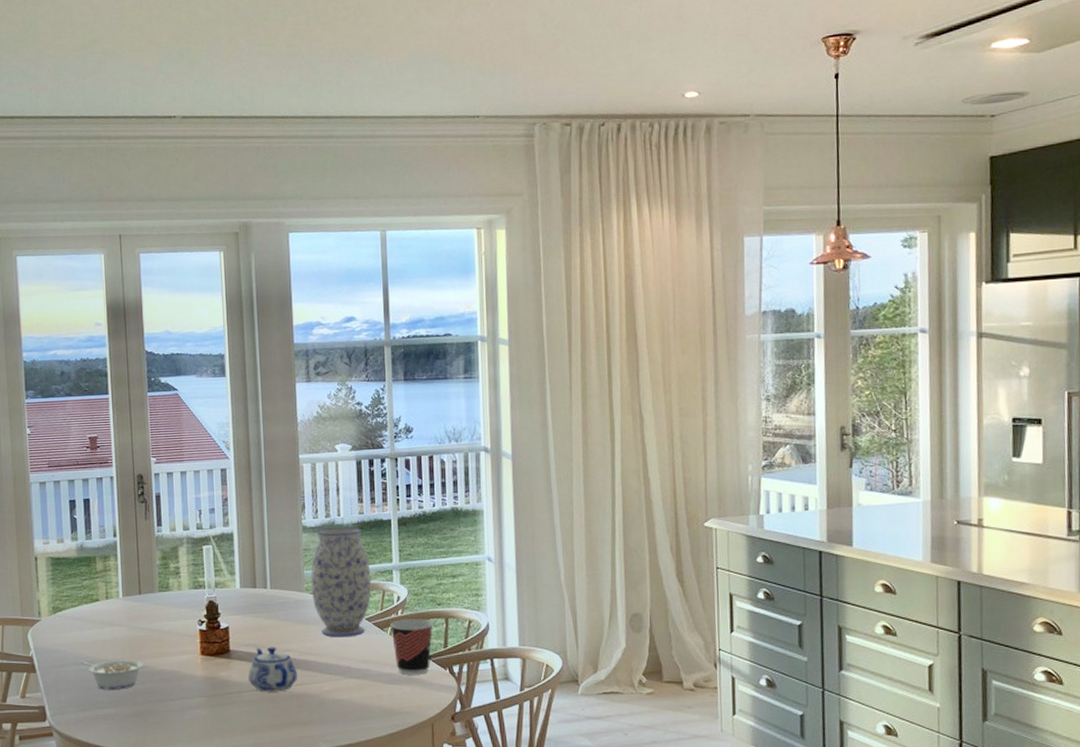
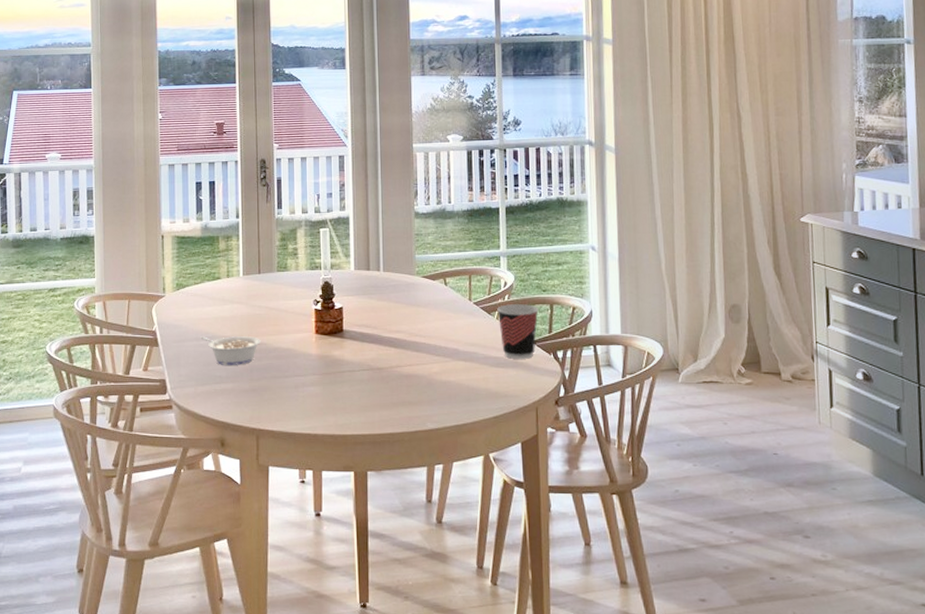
teapot: present [248,647,298,692] -> none [361,328,408,372]
vase: present [311,527,372,638] -> none [422,214,480,320]

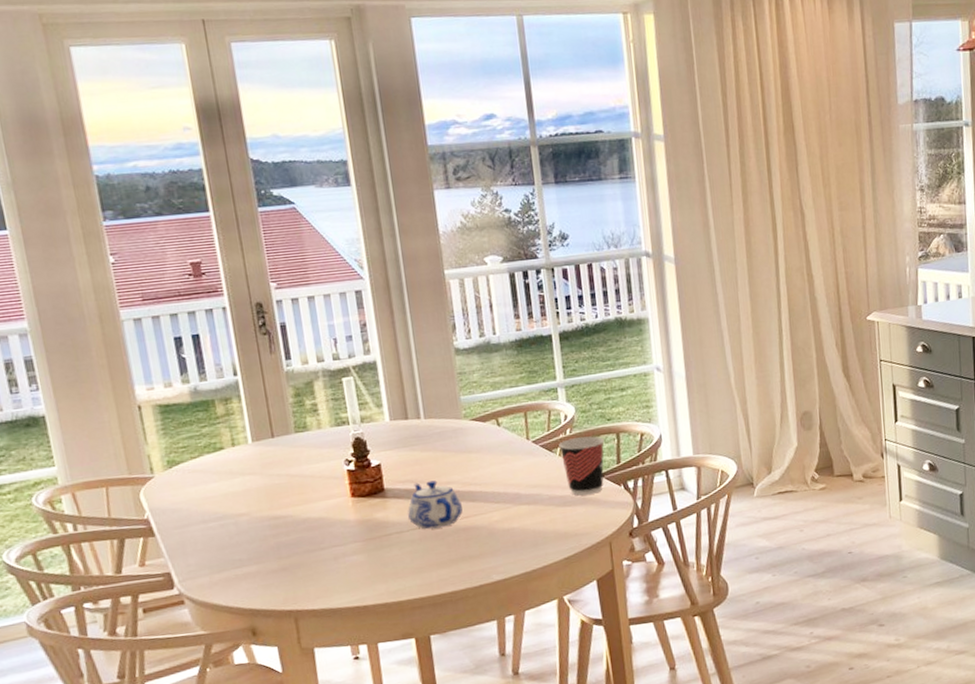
legume: present [200,336,262,365] -> none [208,510,287,547]
teapot: none [361,328,408,372] -> present [408,480,464,530]

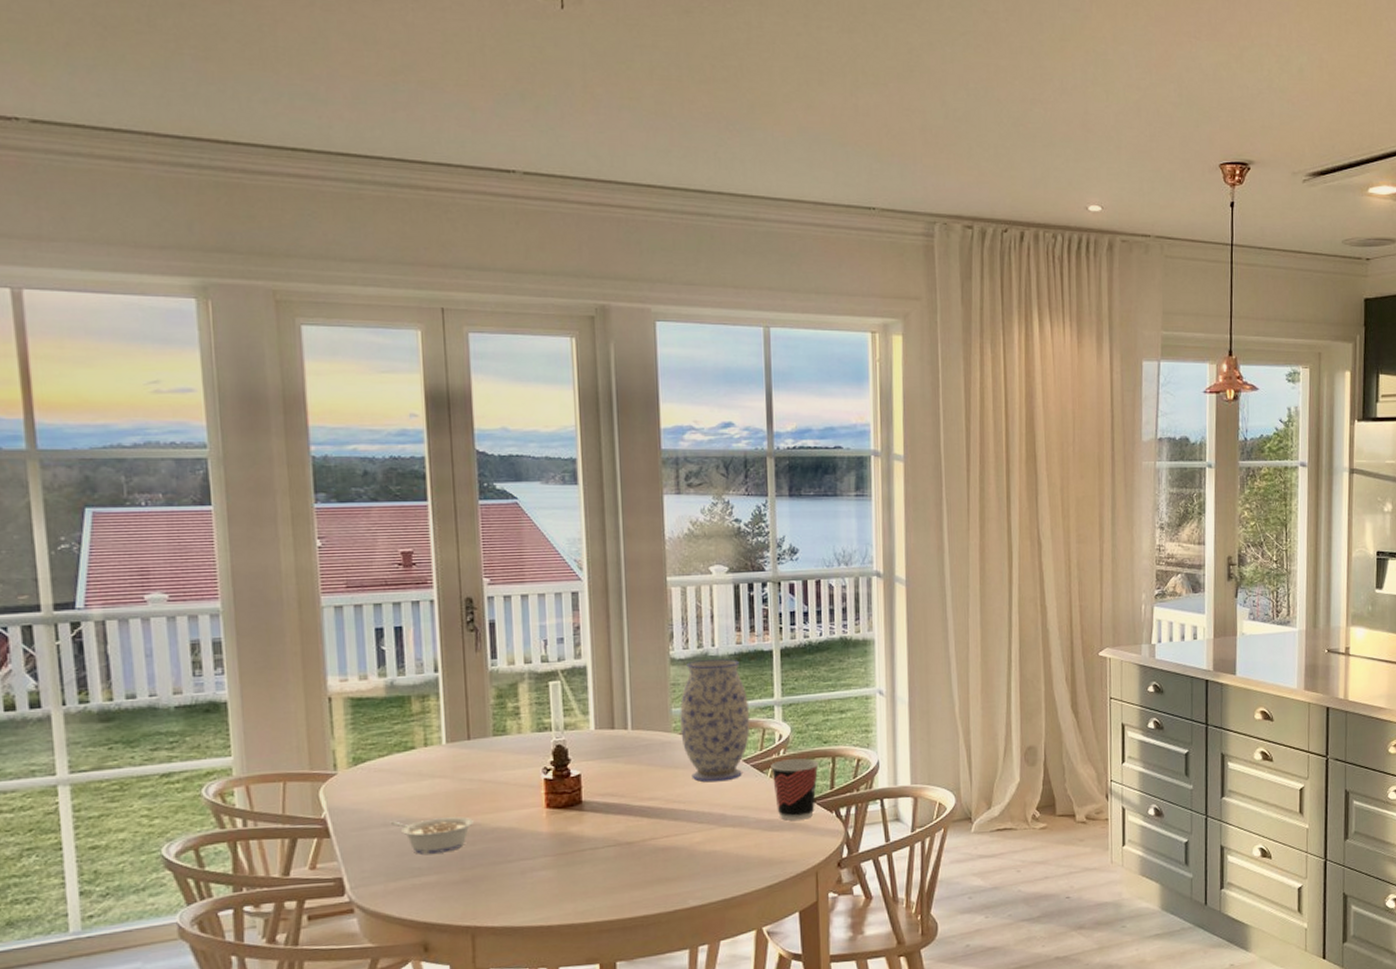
legume: none [208,510,287,547] -> present [390,816,475,854]
teapot: present [408,480,464,530] -> none [605,795,664,847]
vase: none [468,345,537,464] -> present [680,659,750,782]

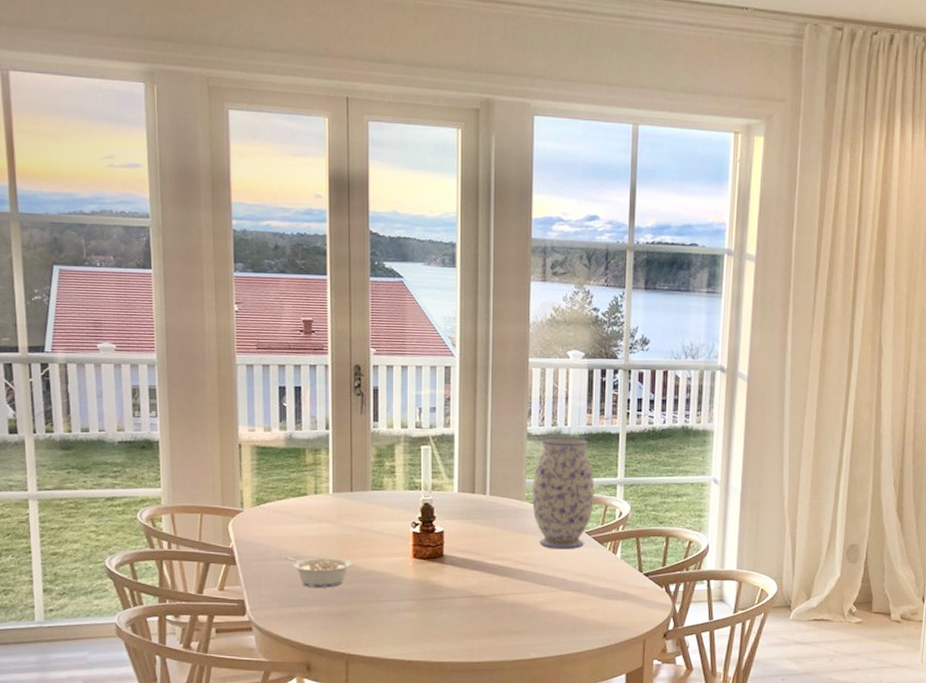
cup: present [771,758,819,821] -> none [610,535,654,591]

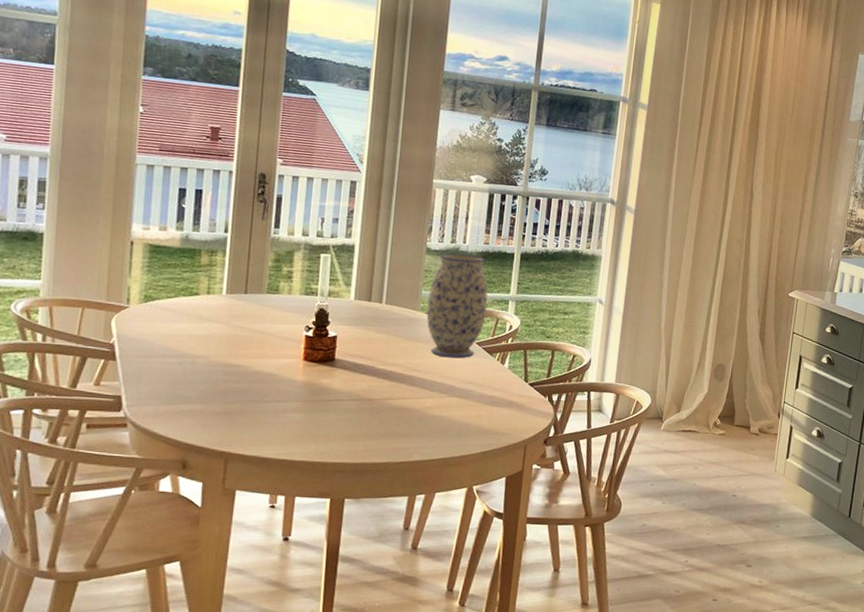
legume: present [284,556,353,588] -> none [168,354,241,387]

